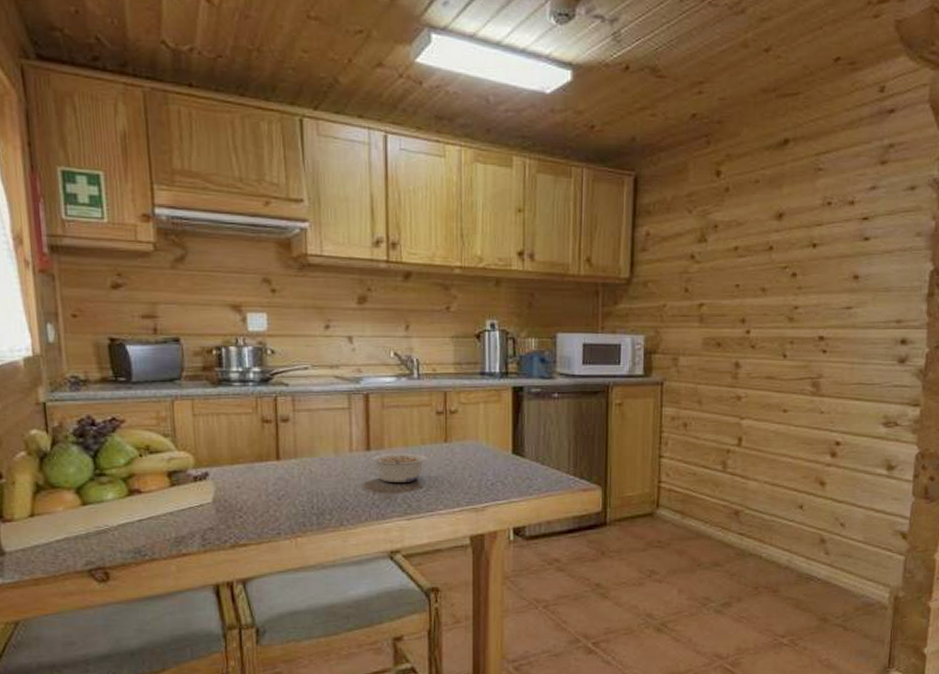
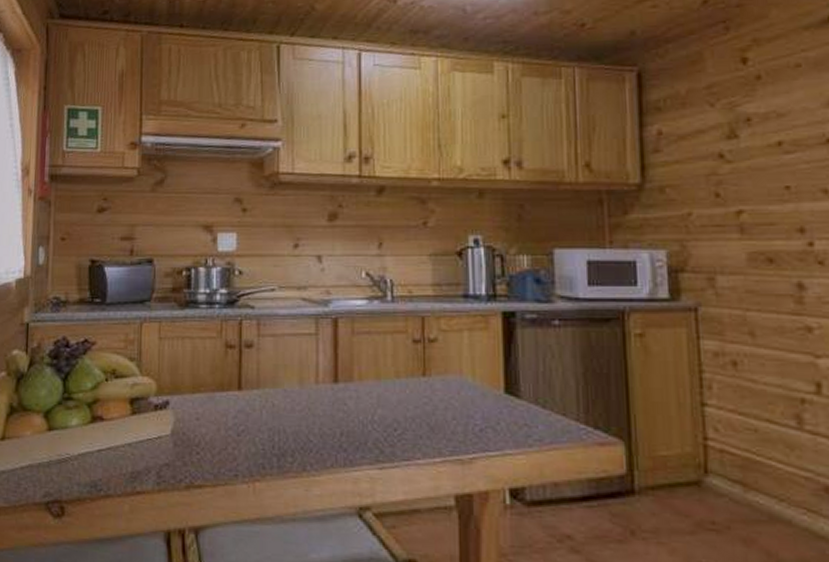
legume: present [371,453,427,482] -> none [338,386,402,423]

